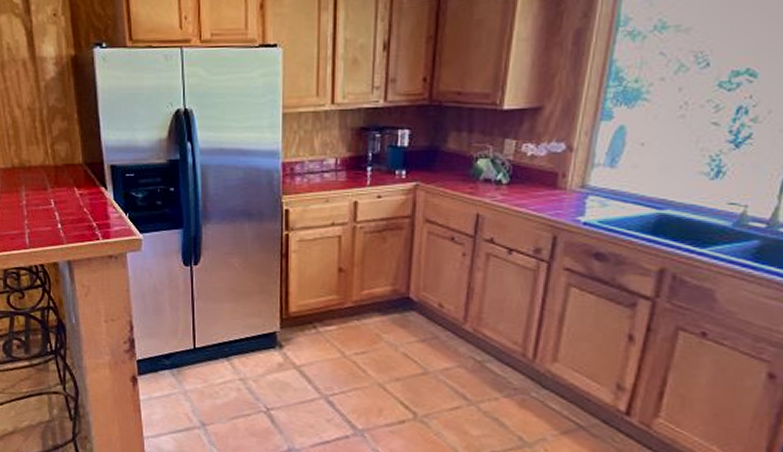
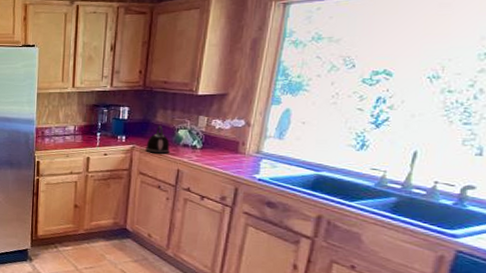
kettle: none [433,154,466,193] -> present [145,125,170,154]

